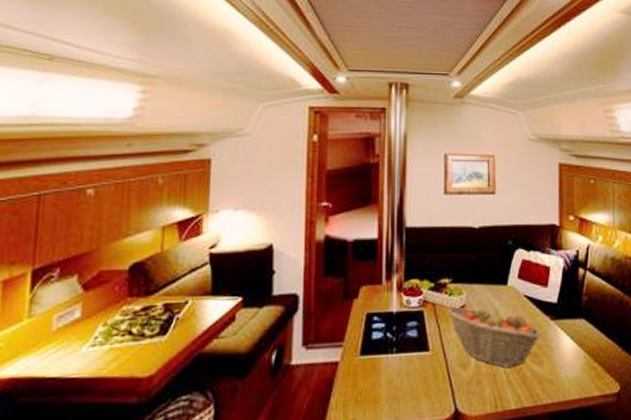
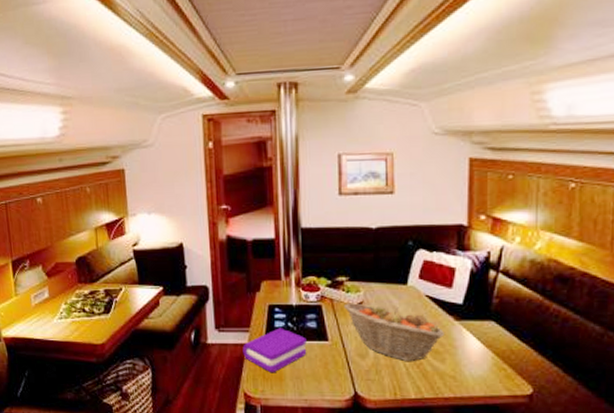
book: none [333,339,406,394] -> present [242,328,307,372]

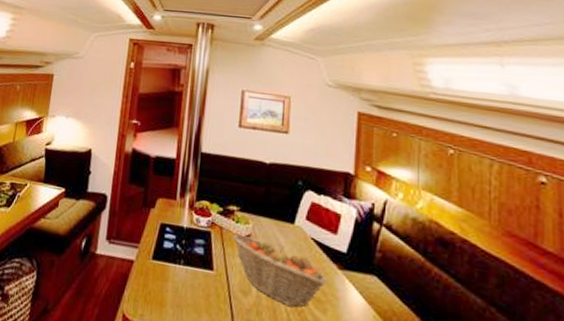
book: present [242,328,307,372] -> none [128,248,192,296]

